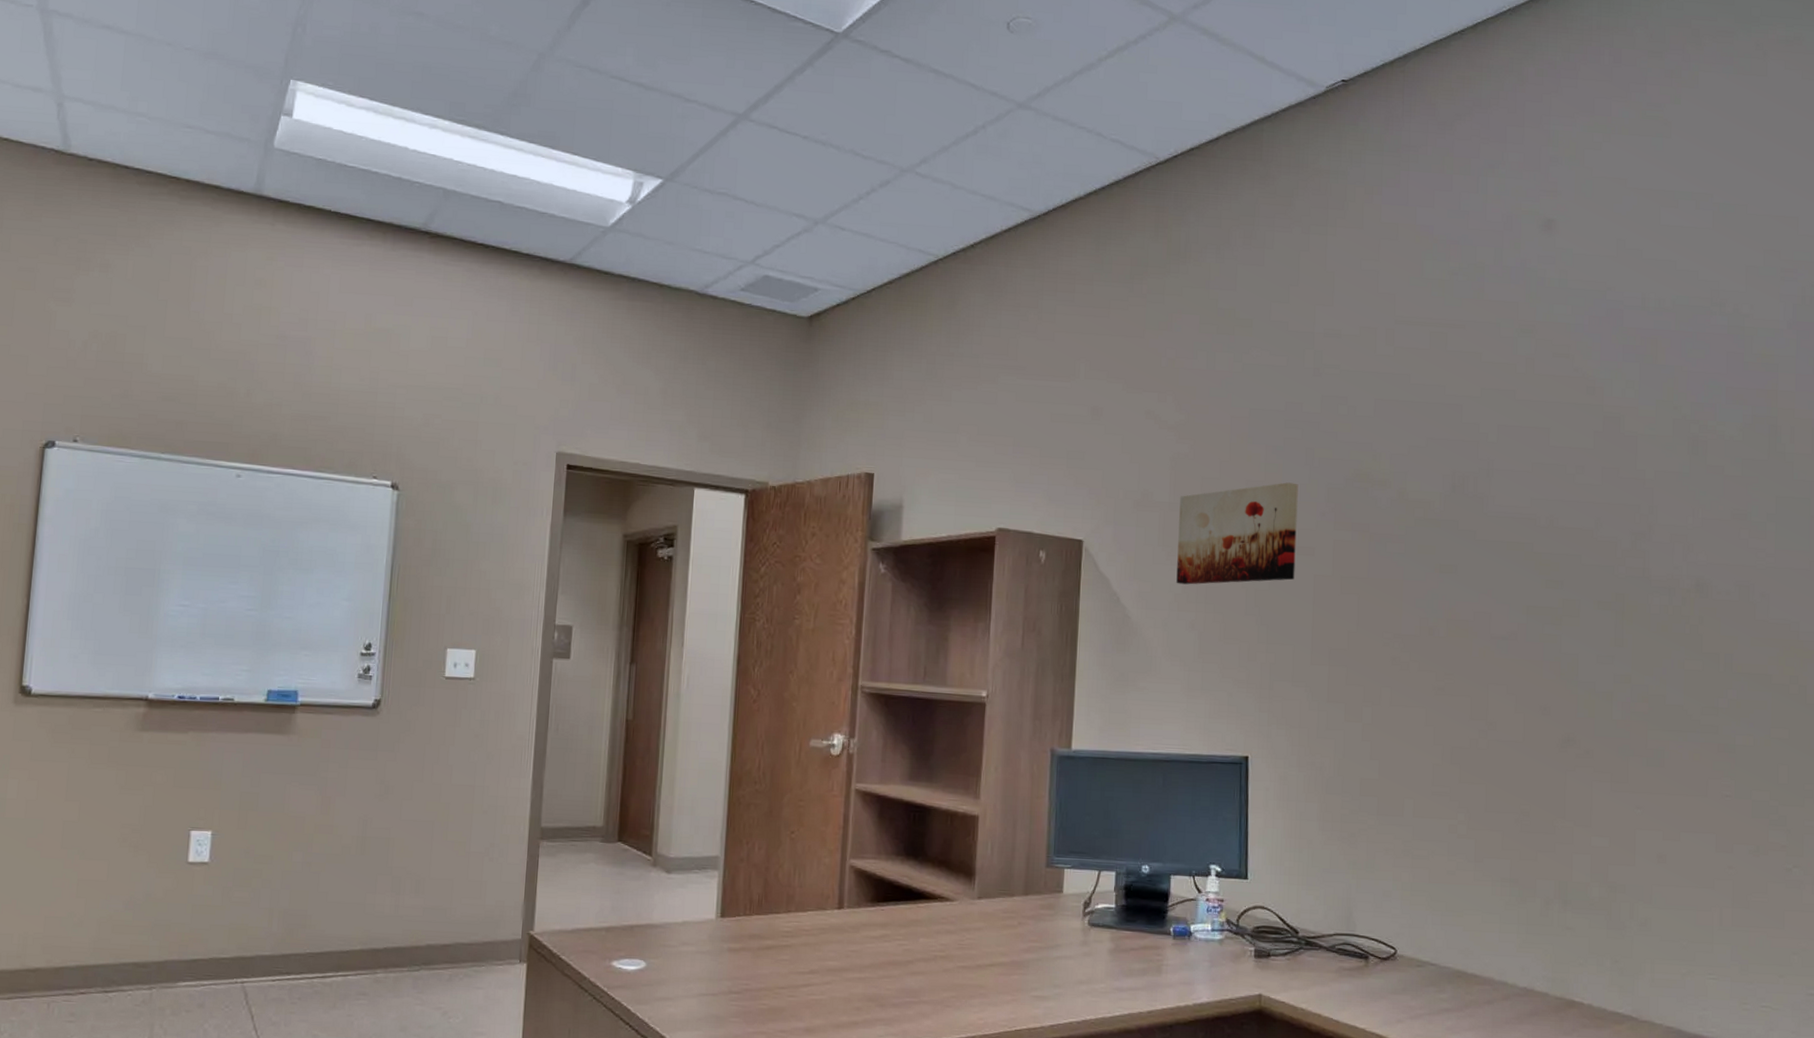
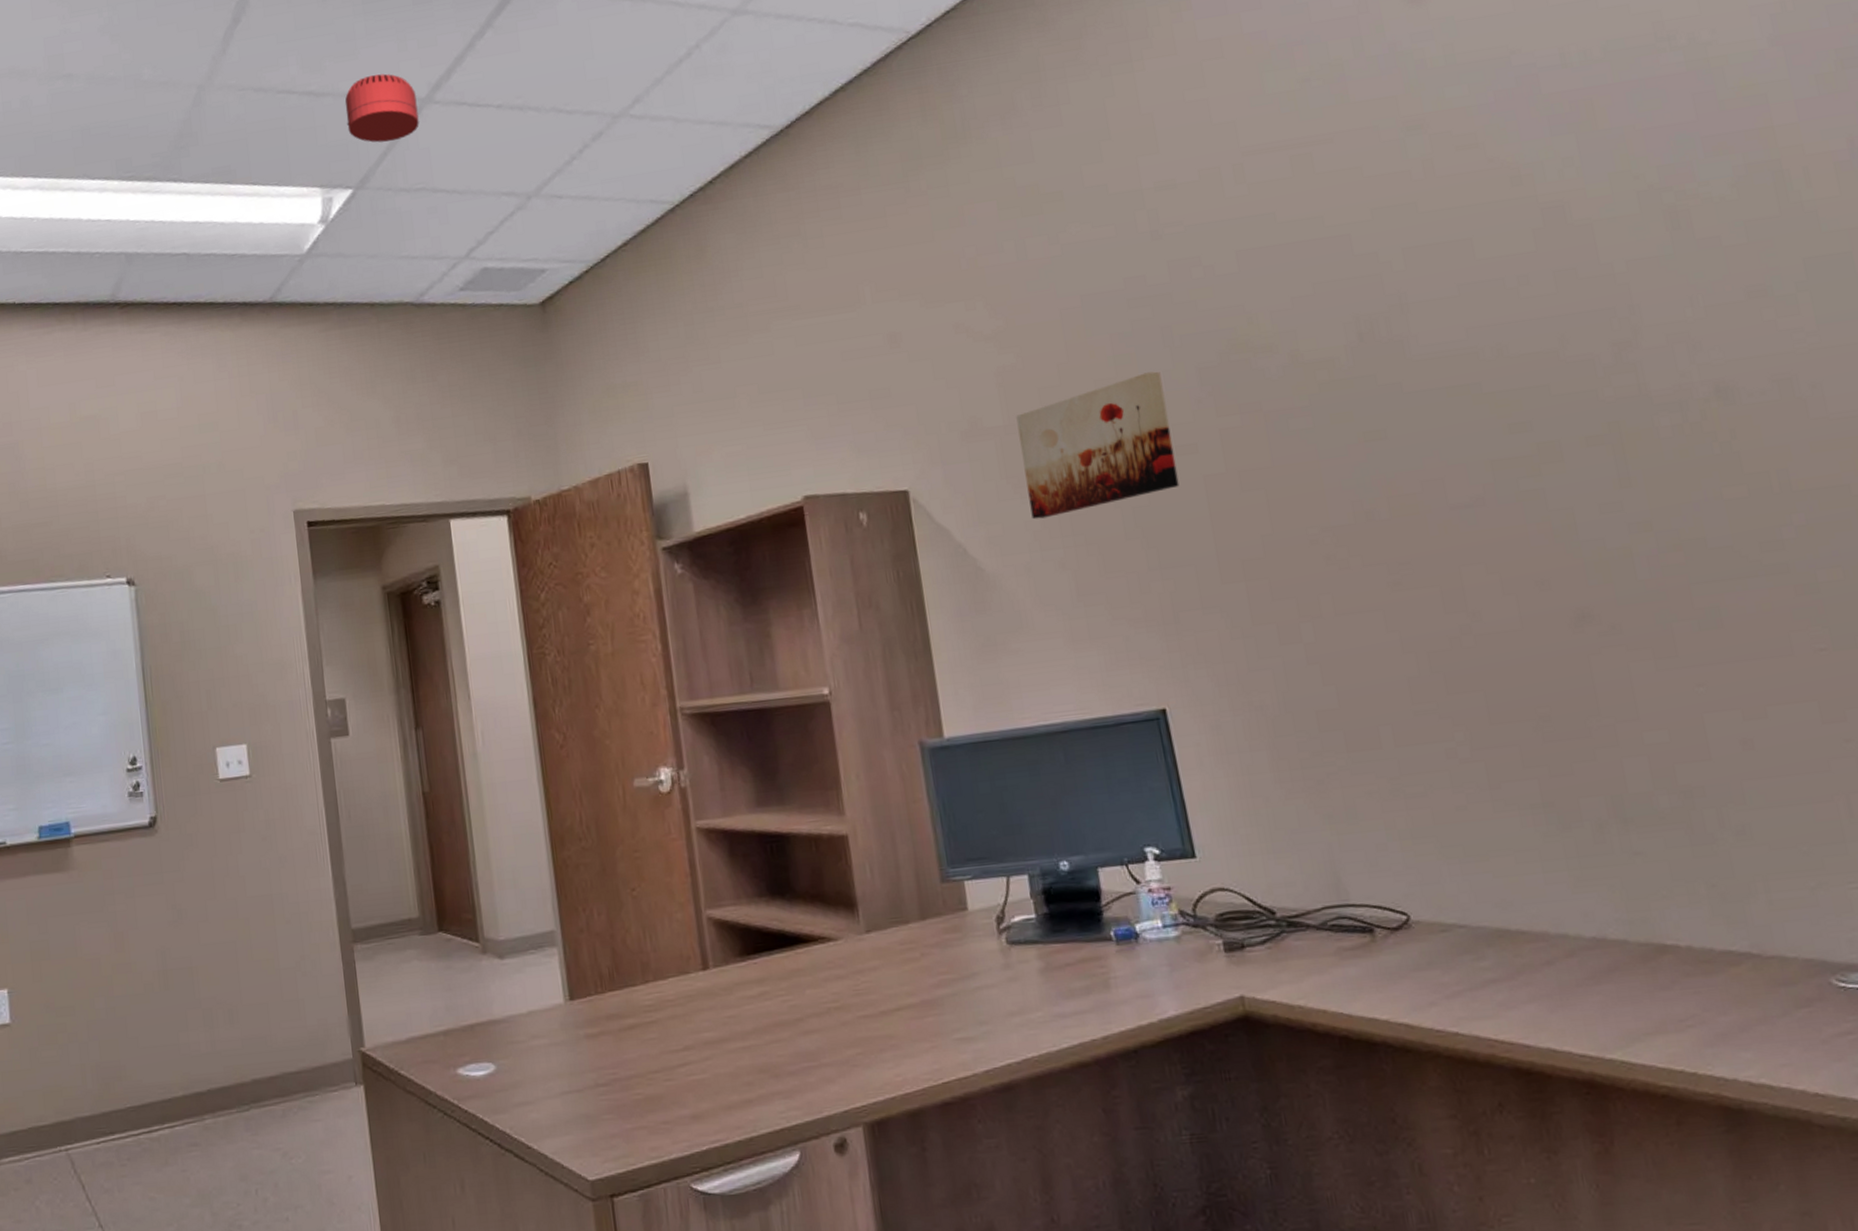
smoke detector: none [668,82,735,145] -> present [344,73,420,143]

